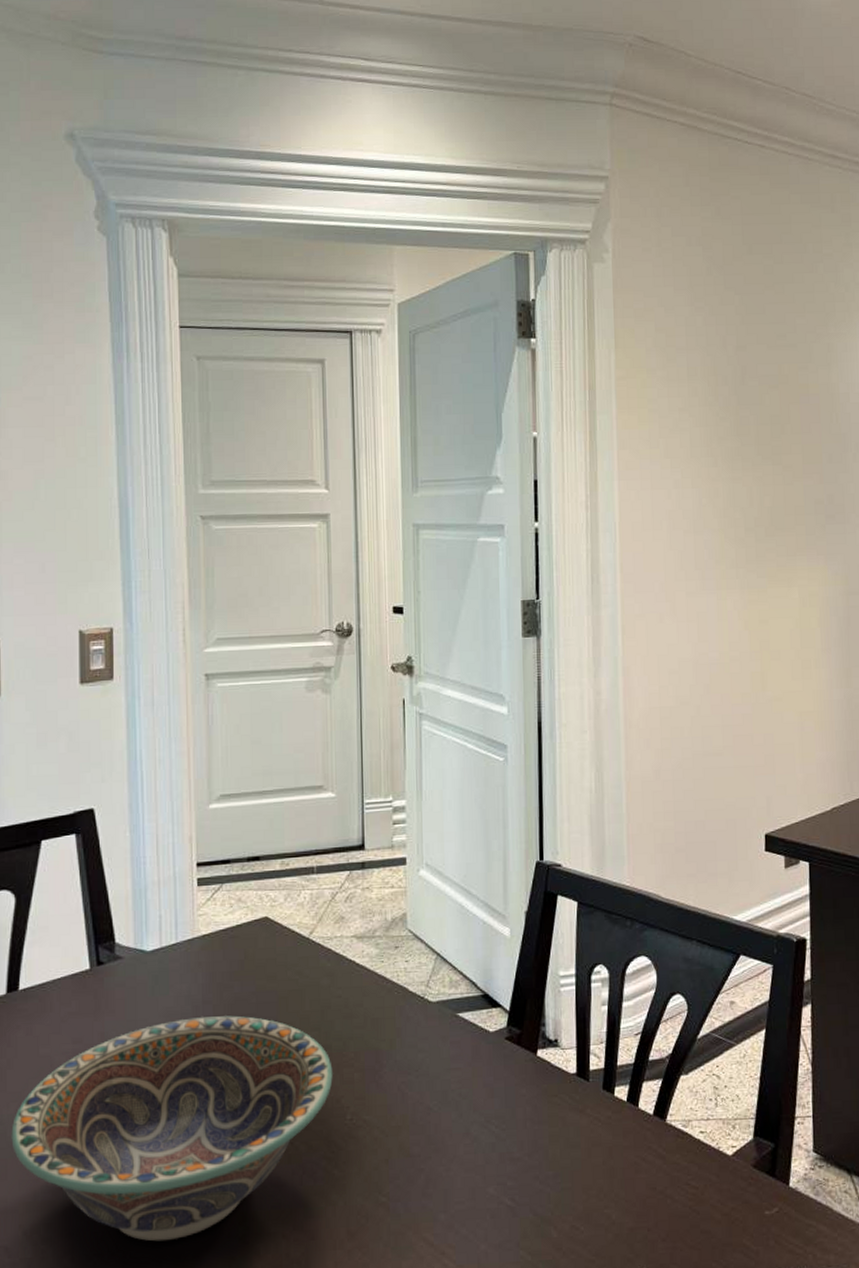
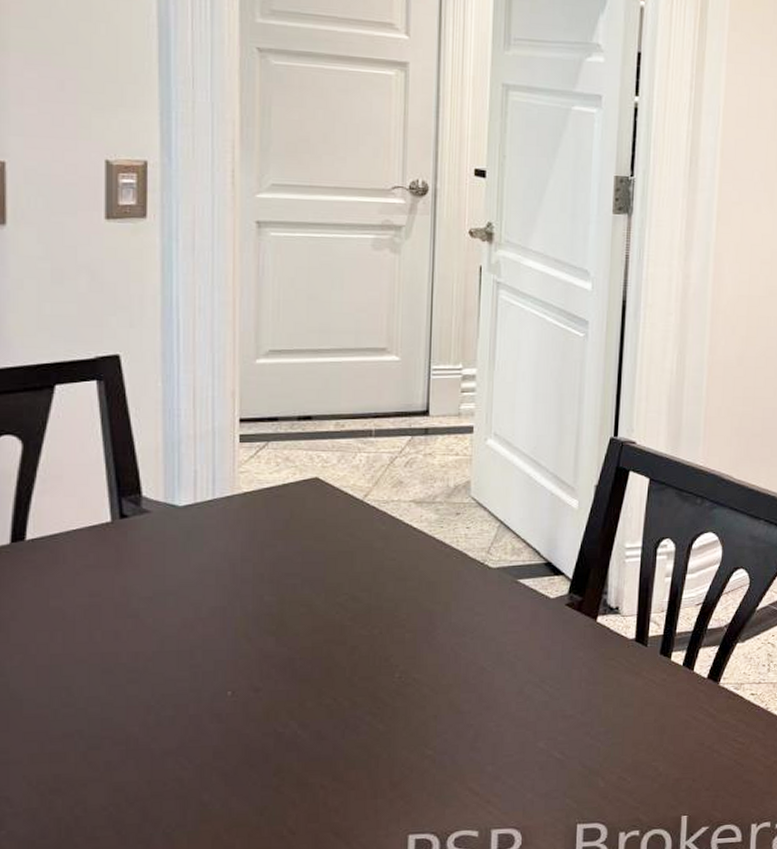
decorative bowl: present [11,1015,333,1242] -> none [15,574,382,792]

